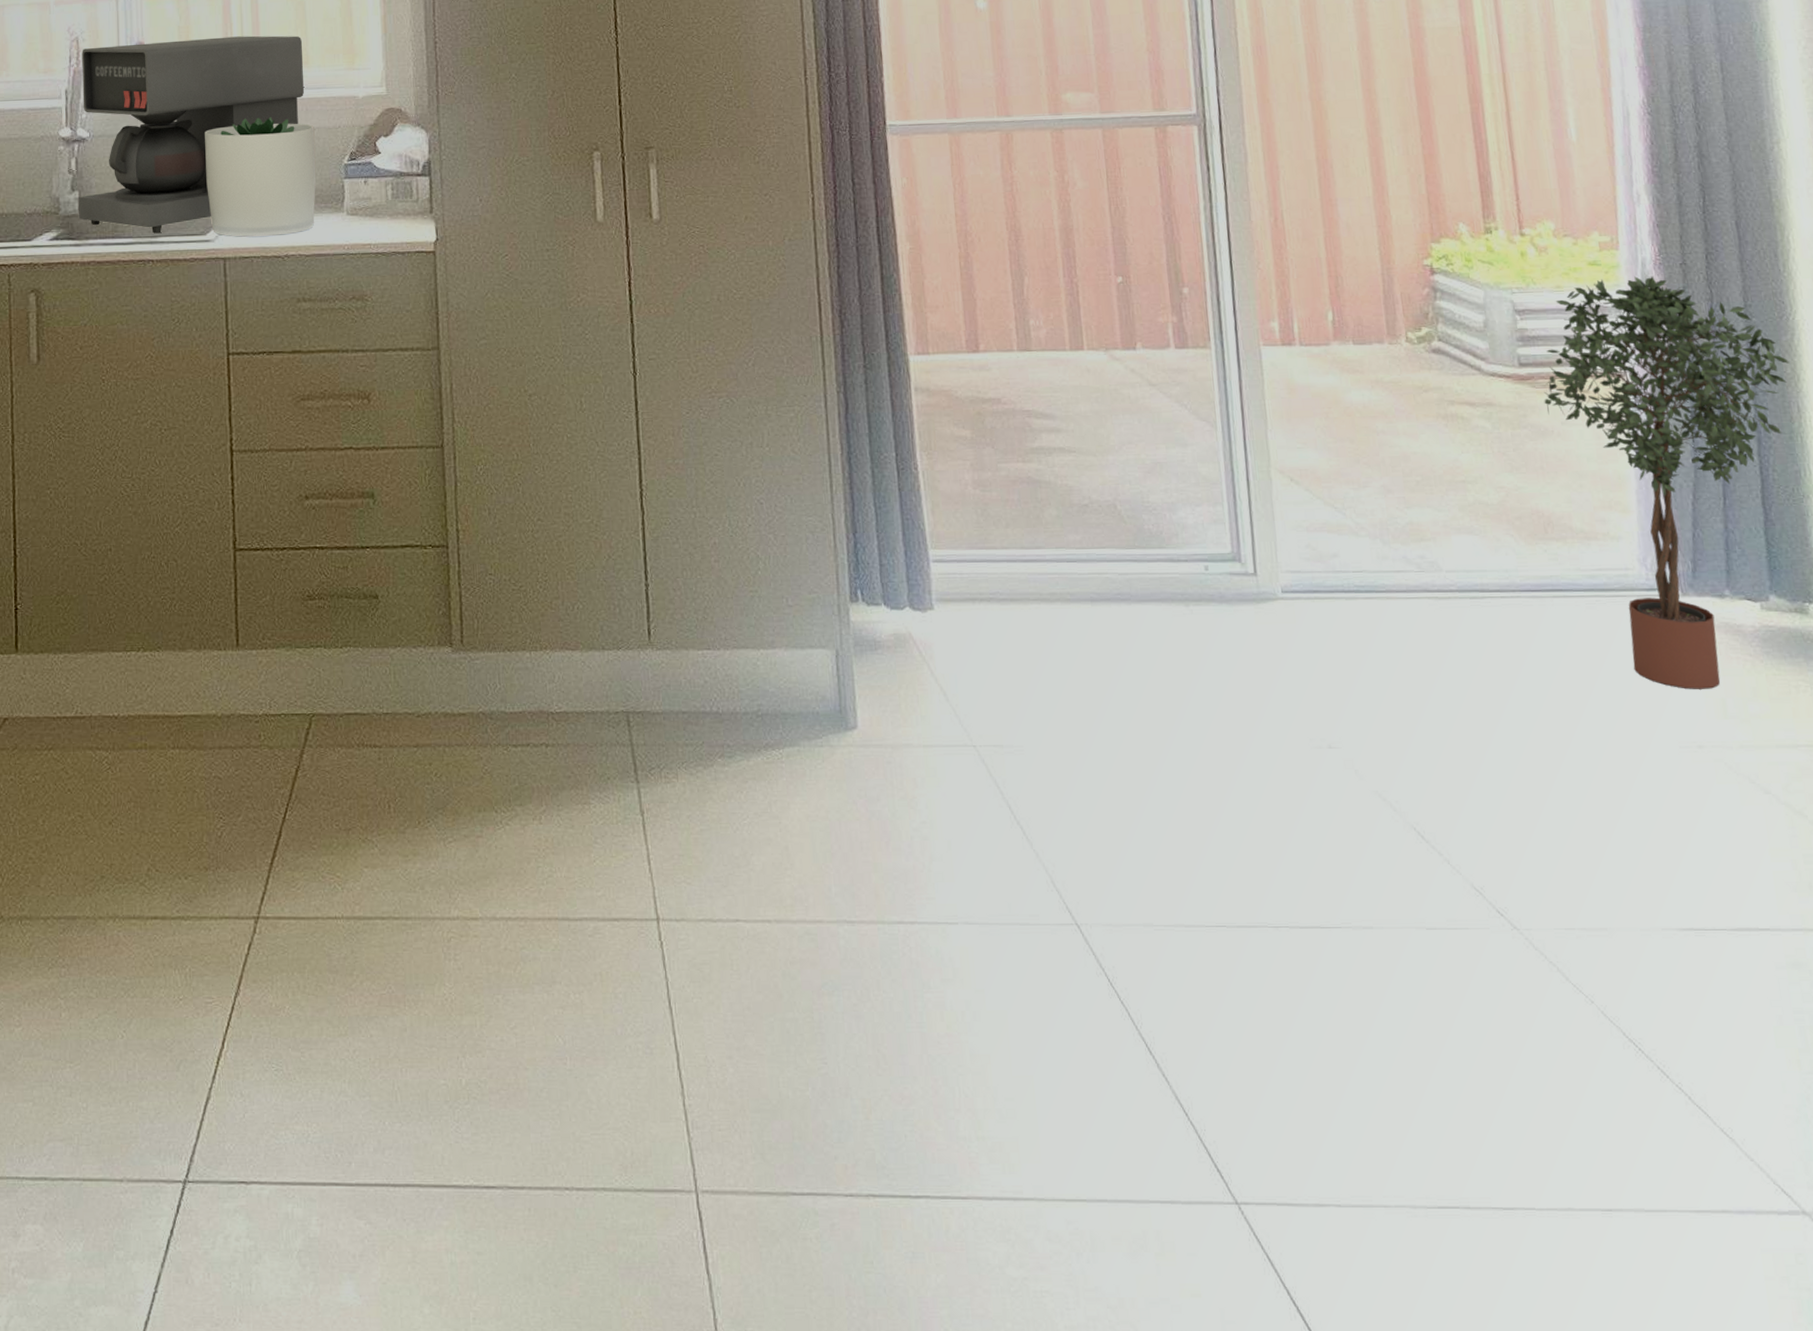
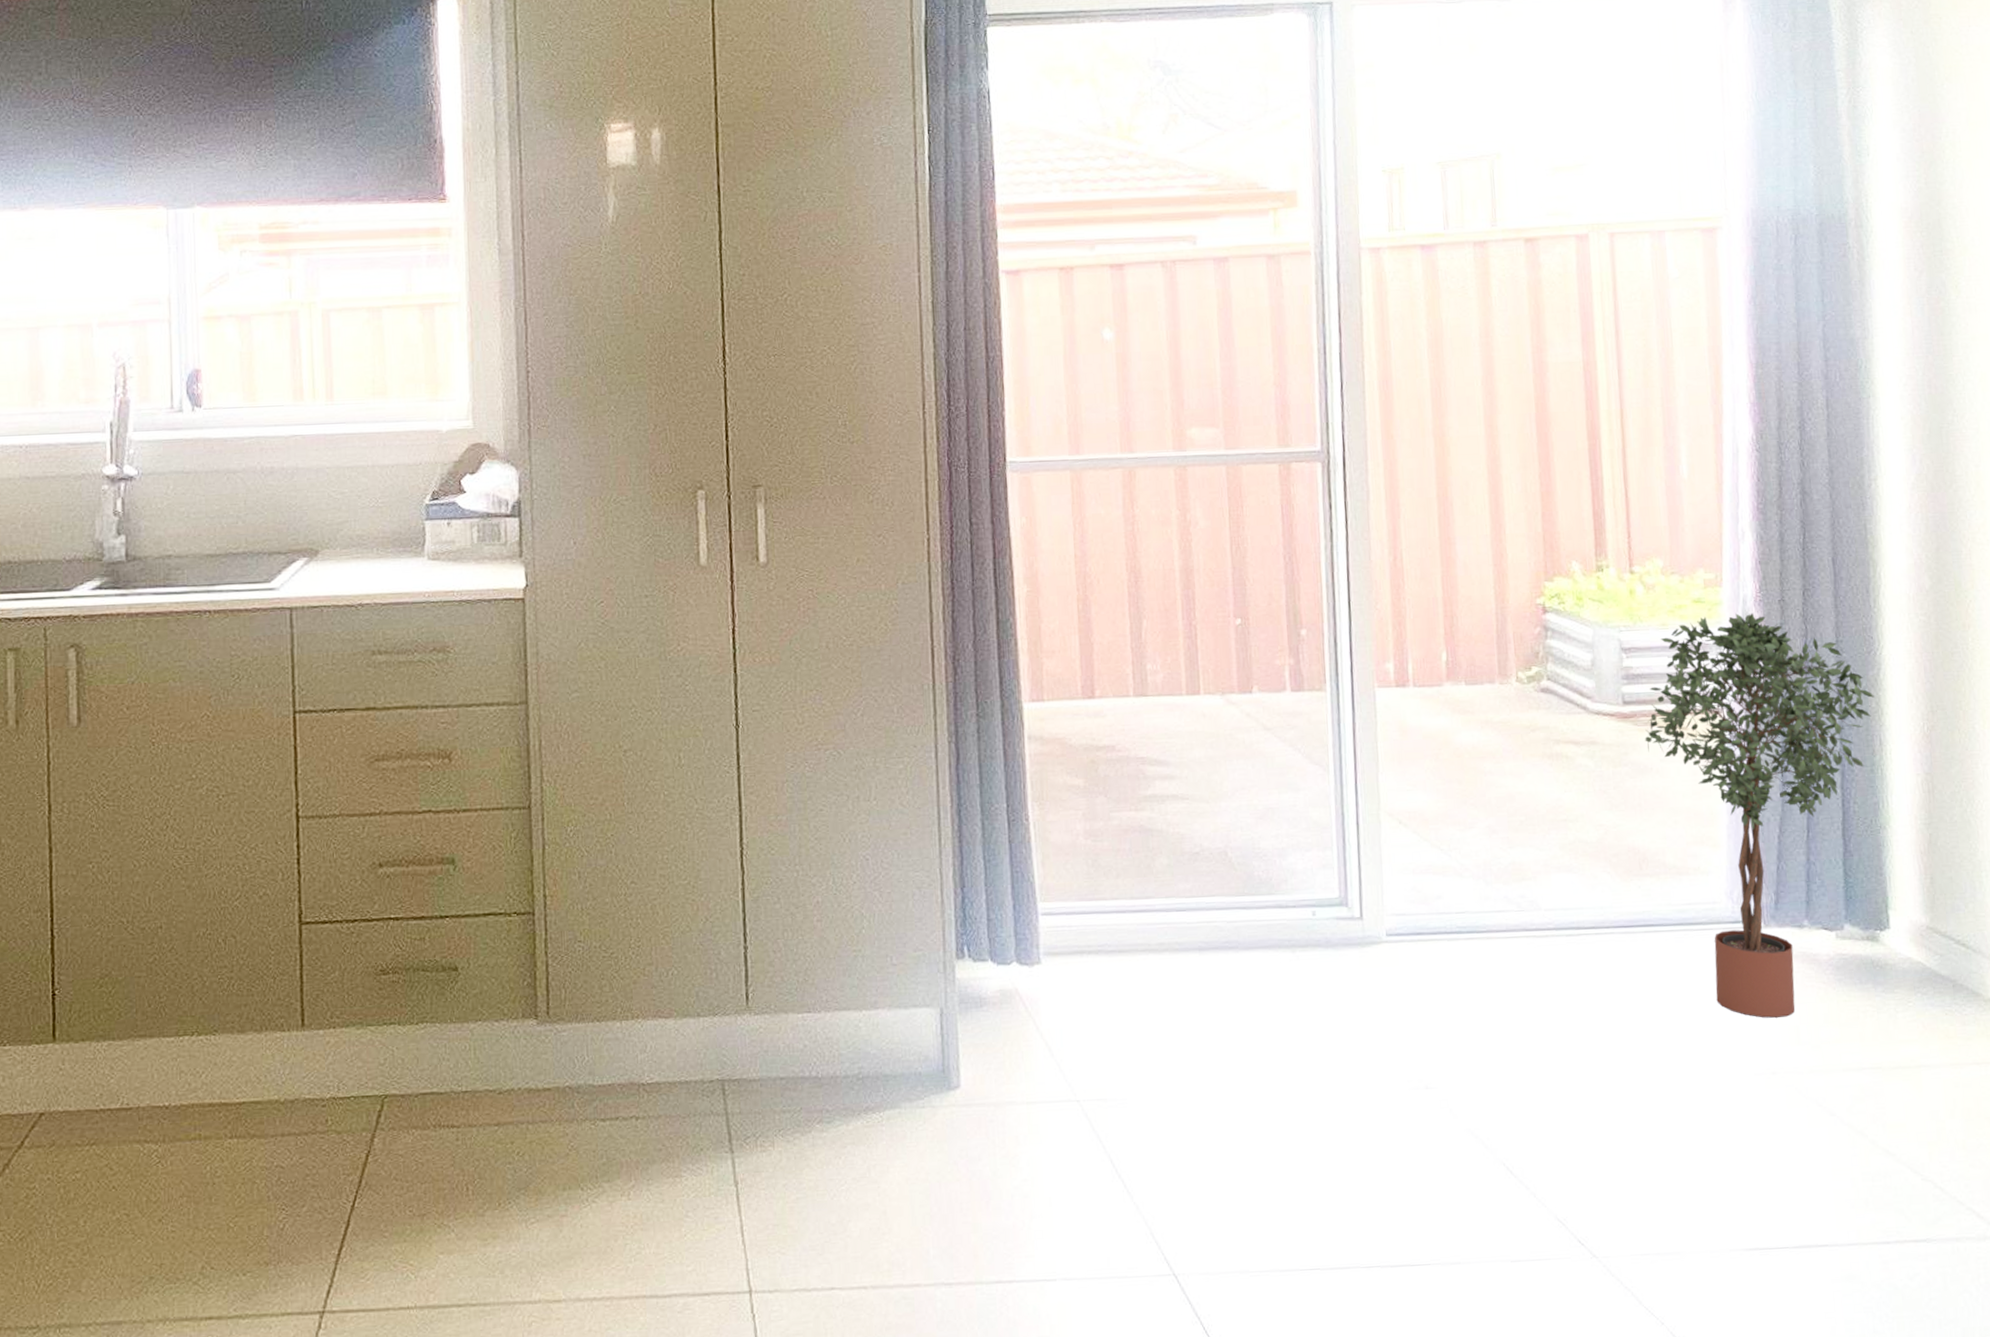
coffee maker: present [79,35,304,234] -> none [125,363,381,582]
planter: present [205,117,317,238] -> none [269,453,395,586]

